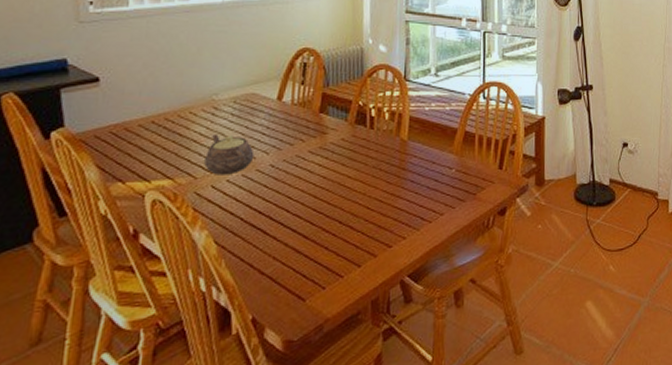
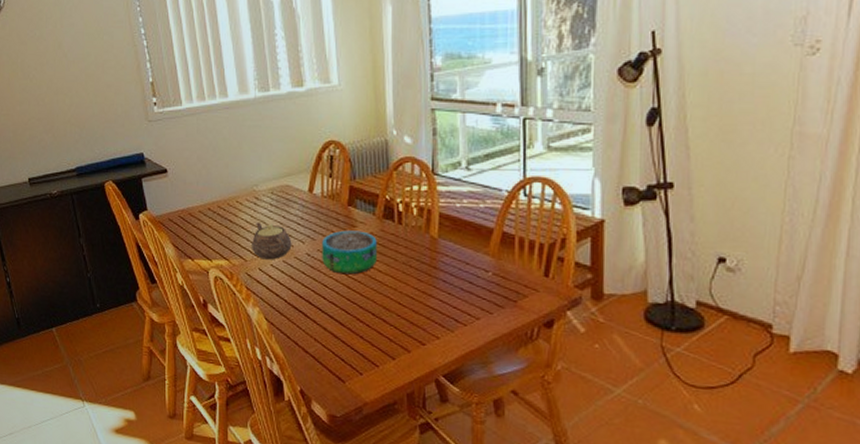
decorative bowl: none [287,137,348,184] -> present [322,230,377,275]

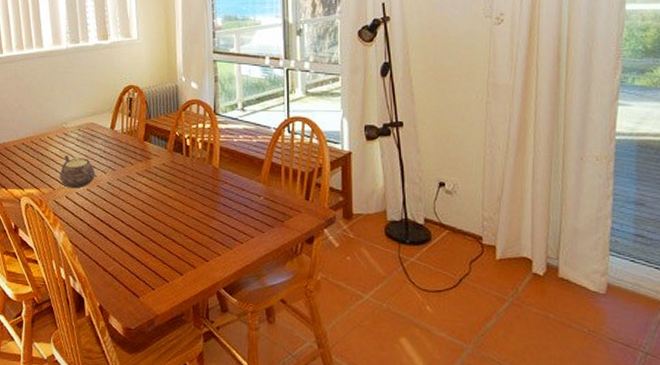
decorative bowl: present [322,230,377,275] -> none [121,162,168,201]

